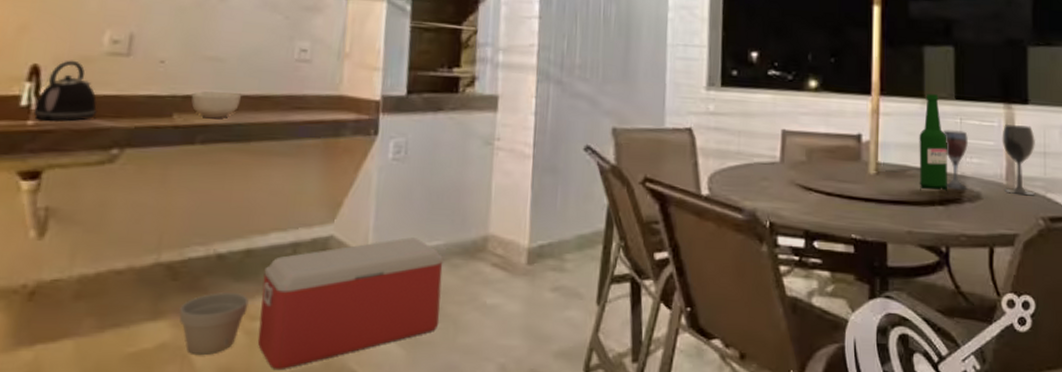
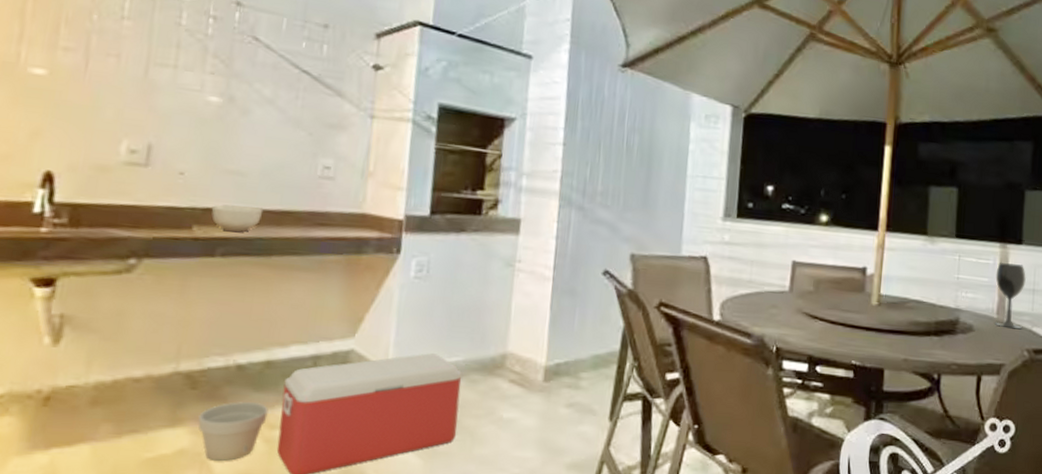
kettle: present [34,60,97,121] -> none [48,168,113,229]
beer bottle: present [919,94,948,194] -> none [917,231,946,325]
cup: present [942,130,969,191] -> none [942,265,965,323]

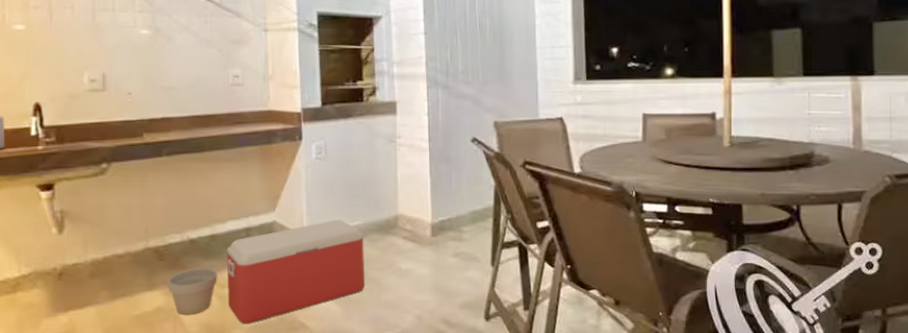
bowl: present [211,204,264,232] -> none [154,113,193,136]
wine glass: present [995,262,1027,330] -> none [848,94,882,157]

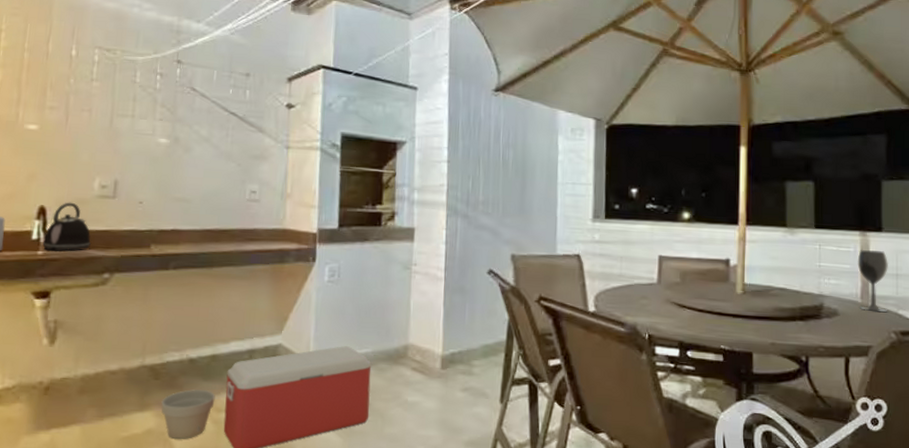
kettle: none [42,97,86,145] -> present [43,202,91,251]
wine glass: none [848,94,882,157] -> present [857,249,889,313]

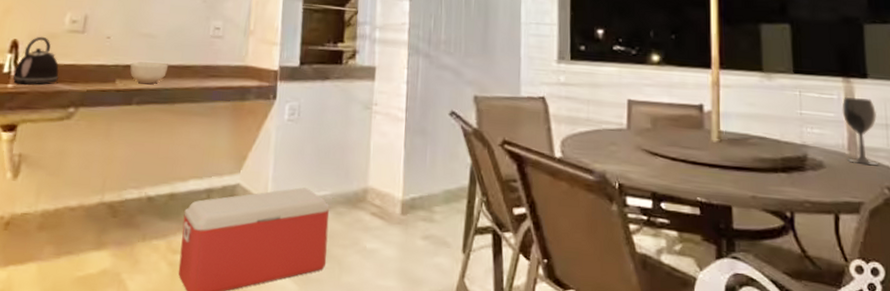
flower pot: present [161,389,215,439] -> none [117,229,172,281]
bowl: none [164,226,205,249] -> present [130,62,169,84]

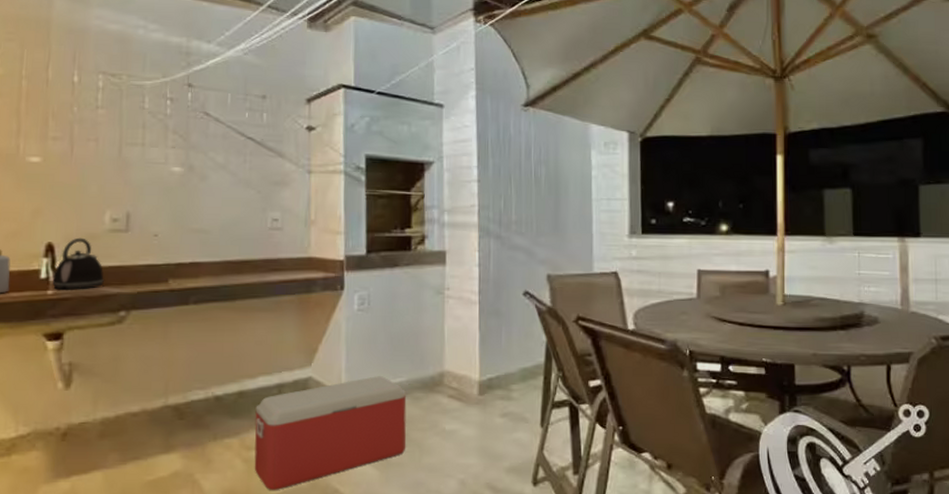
bowl: present [130,62,169,84] -> none [182,258,226,282]
wine glass: present [842,96,880,166] -> none [896,255,928,318]

